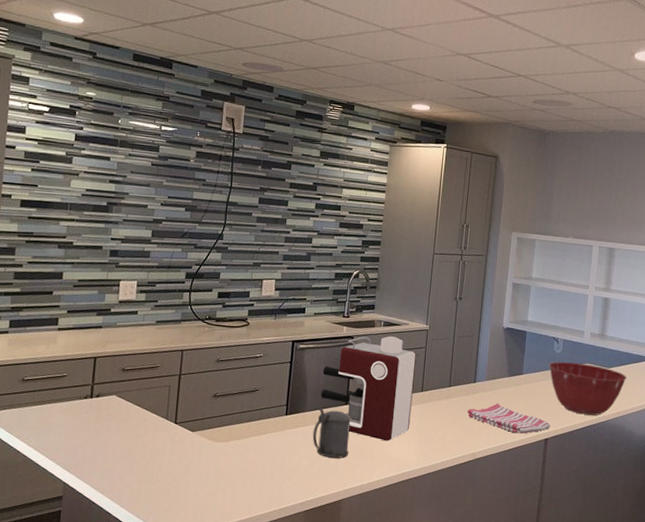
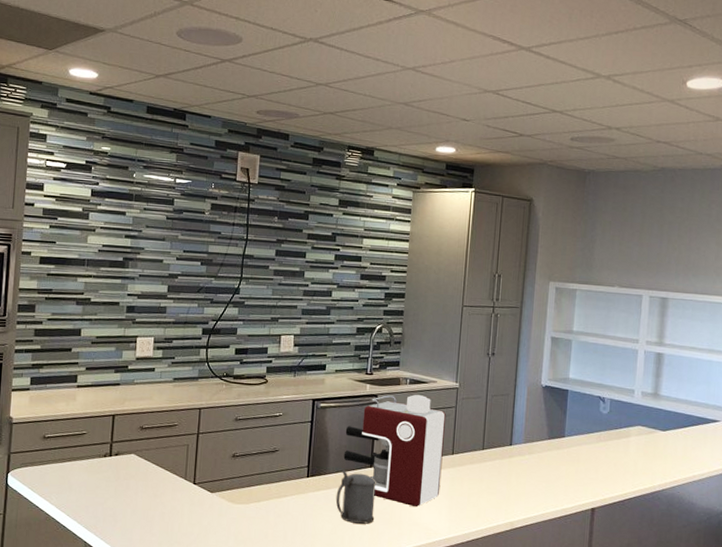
dish towel: present [467,403,550,434] -> none [502,468,597,503]
mixing bowl: present [549,362,627,416] -> none [595,423,685,484]

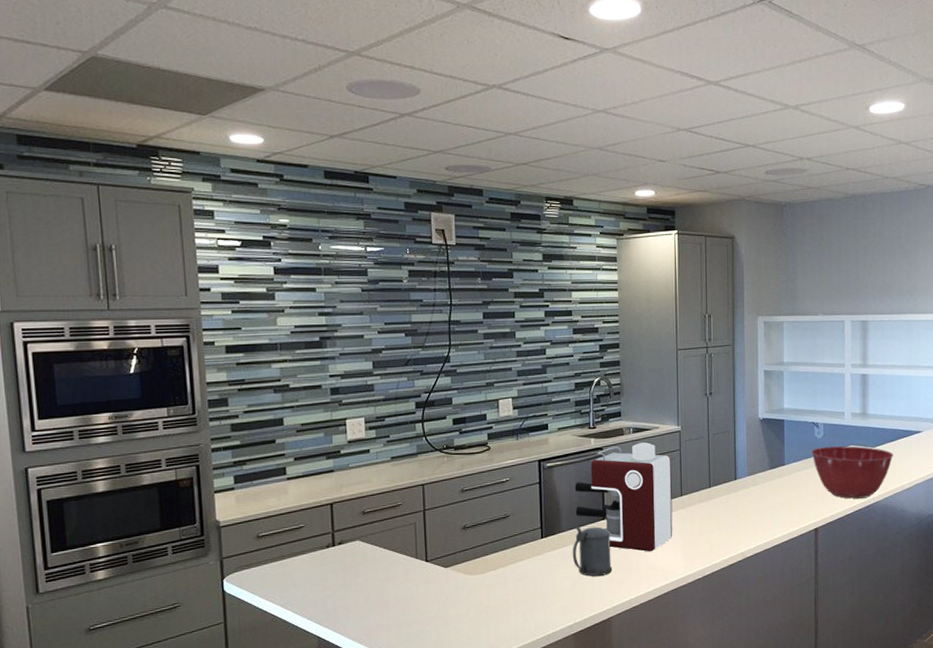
mixing bowl: none [595,423,685,484] -> present [811,446,893,499]

